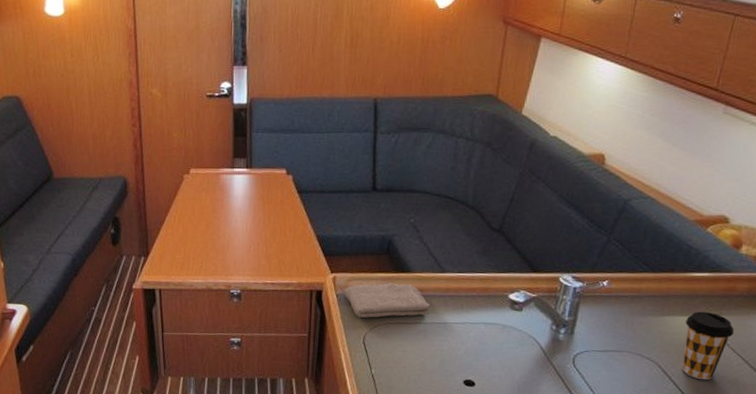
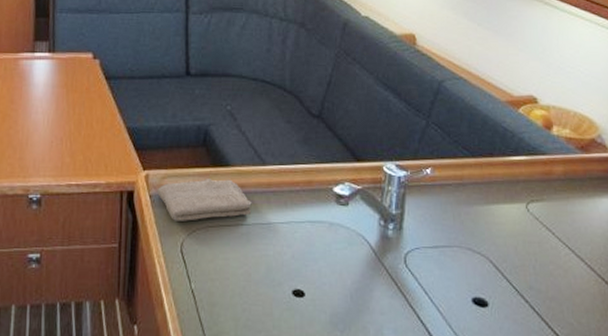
coffee cup: present [682,311,734,380] -> none [510,198,557,275]

